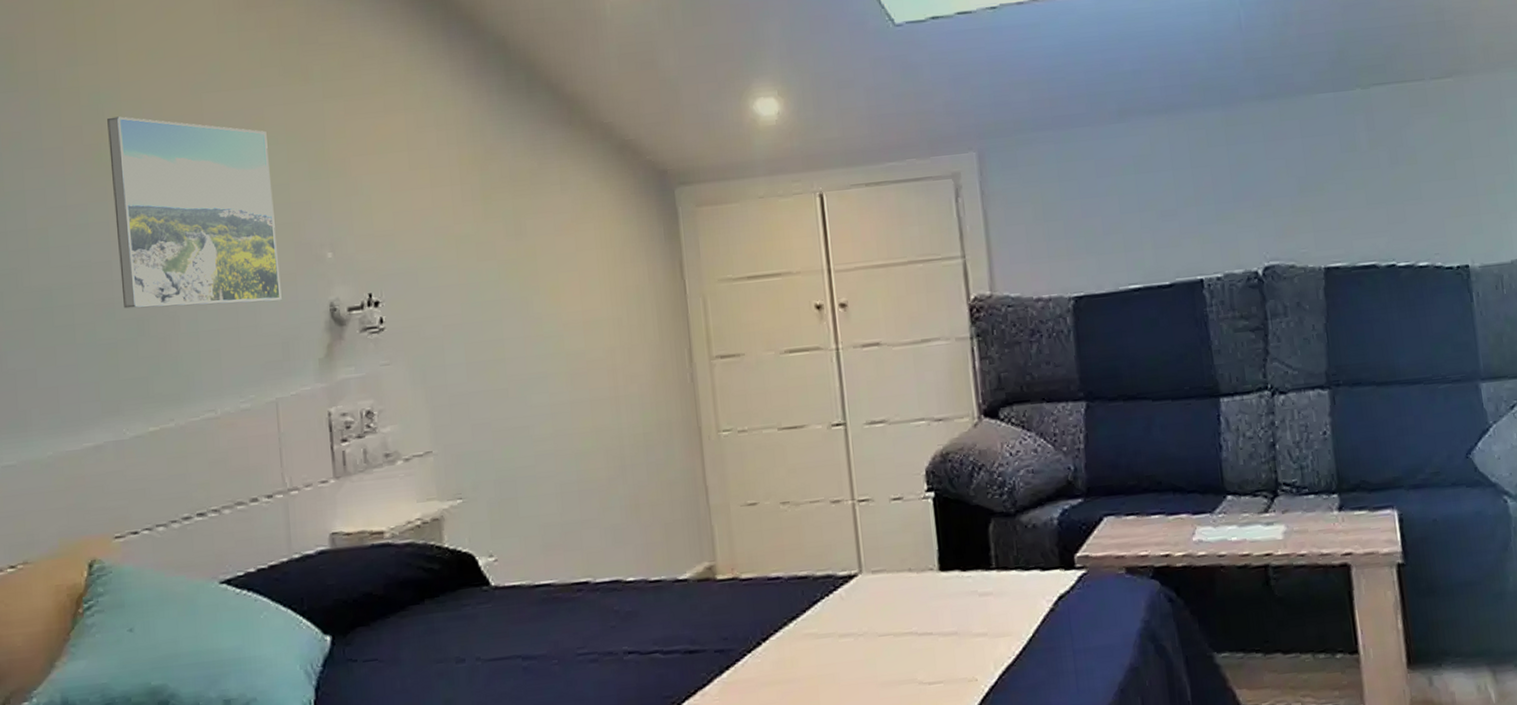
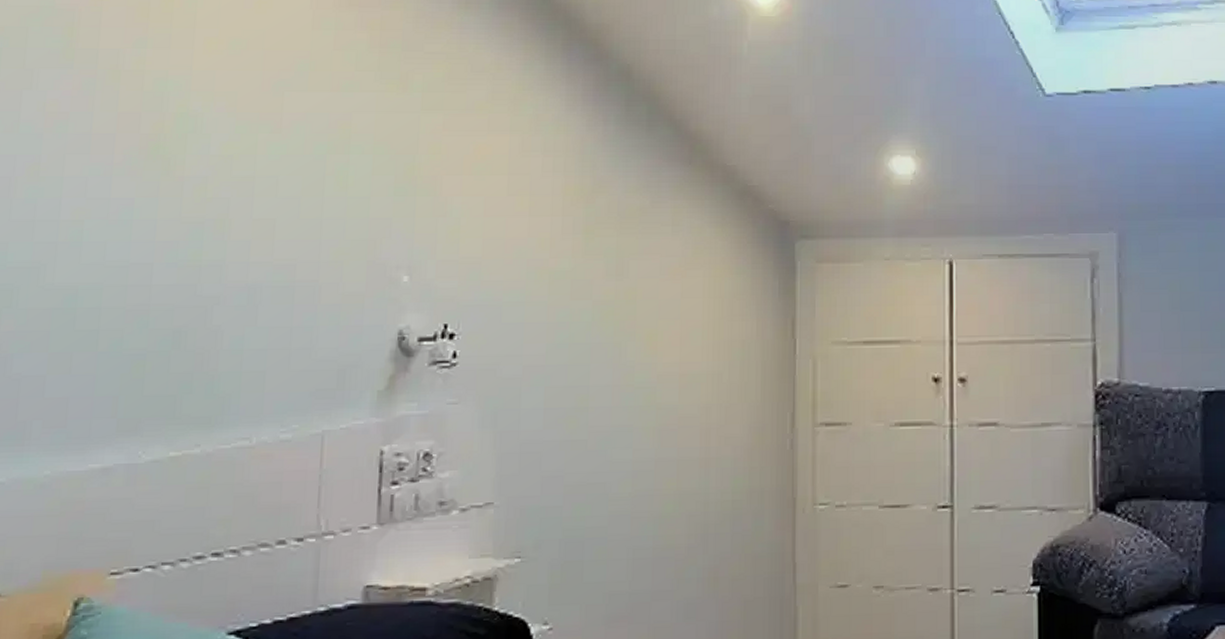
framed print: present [107,116,282,309] -> none [160,107,352,323]

